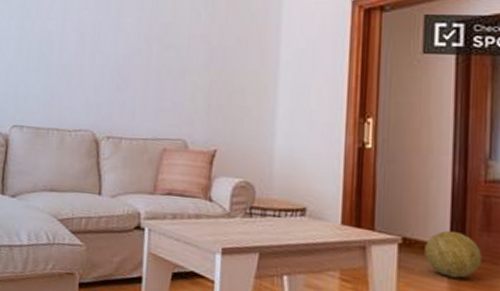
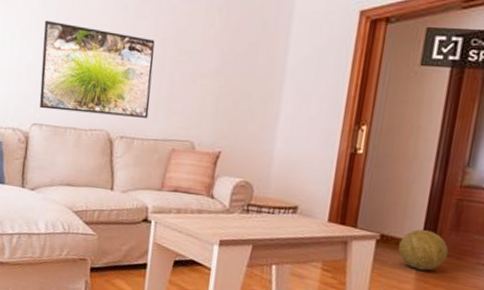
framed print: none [19,20,139,117] -> present [39,20,155,118]

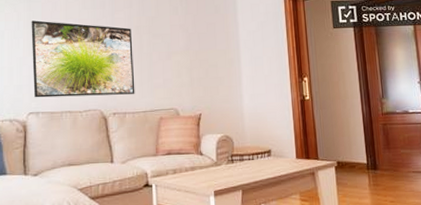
decorative ball: present [398,229,449,271] -> none [352,152,388,185]

